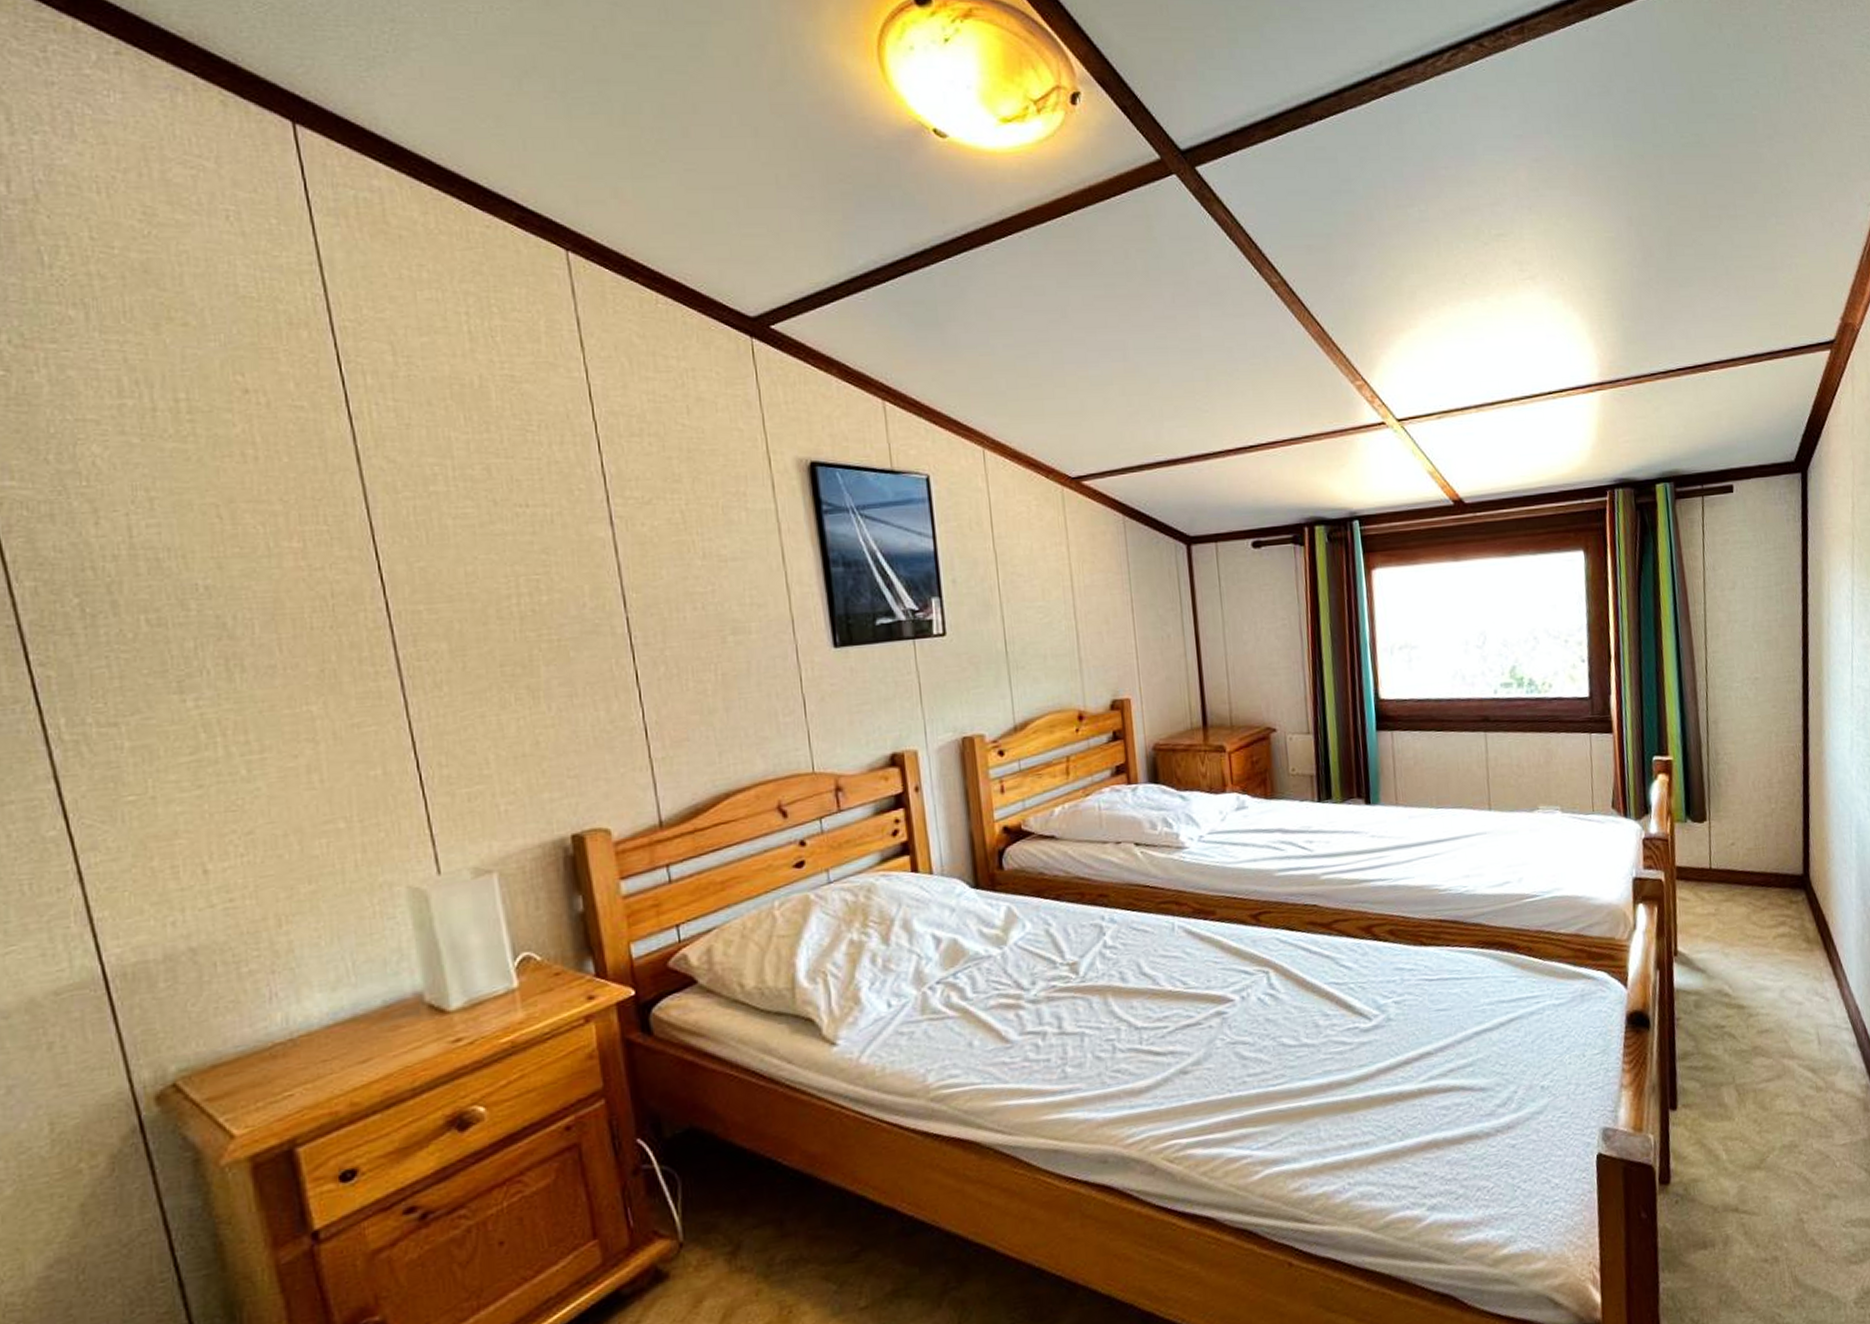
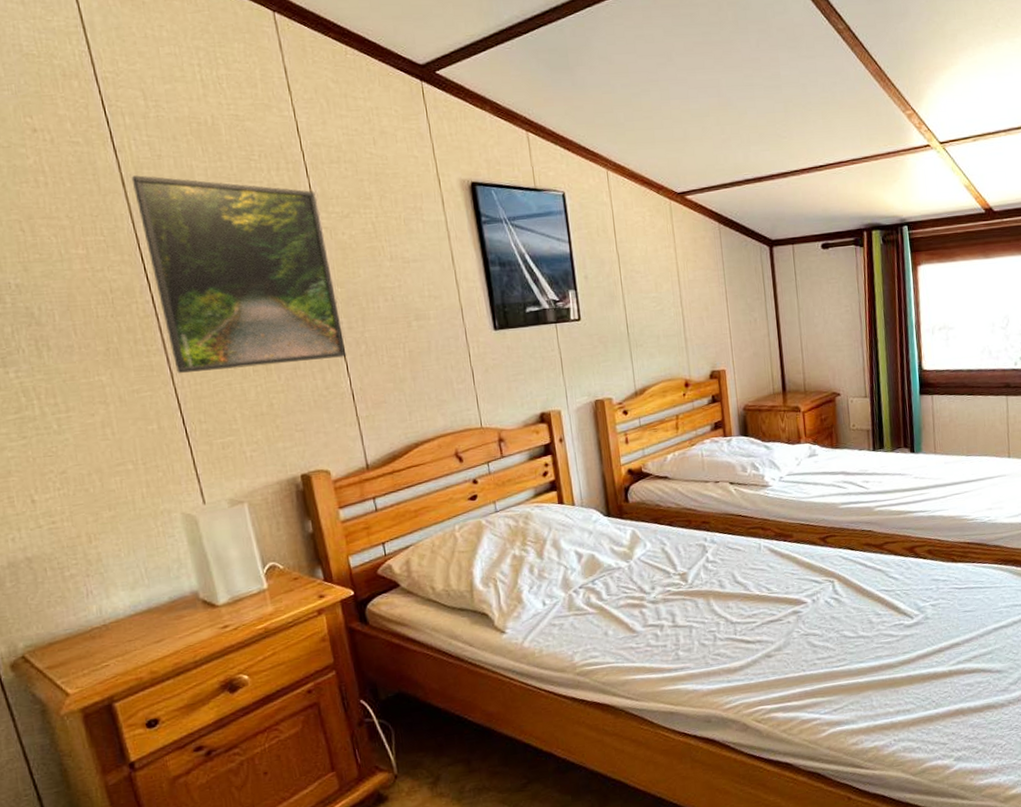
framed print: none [369,449,640,703] -> present [131,175,347,374]

